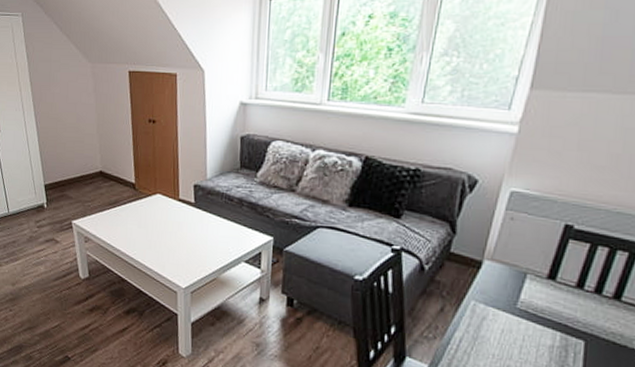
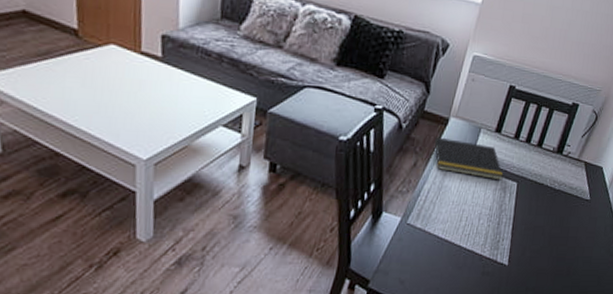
notepad: none [463,281,563,337] -> present [432,137,504,181]

